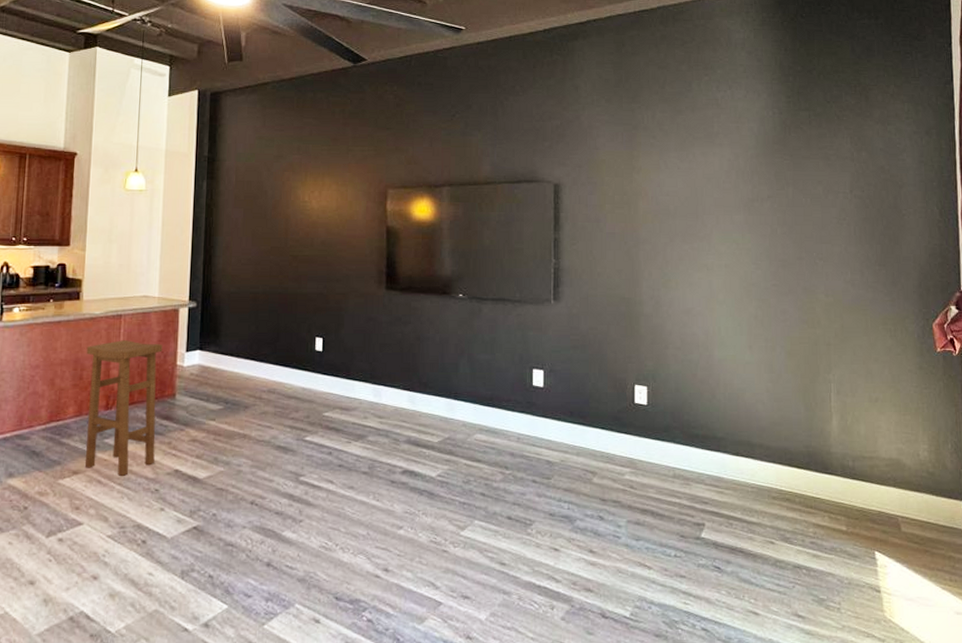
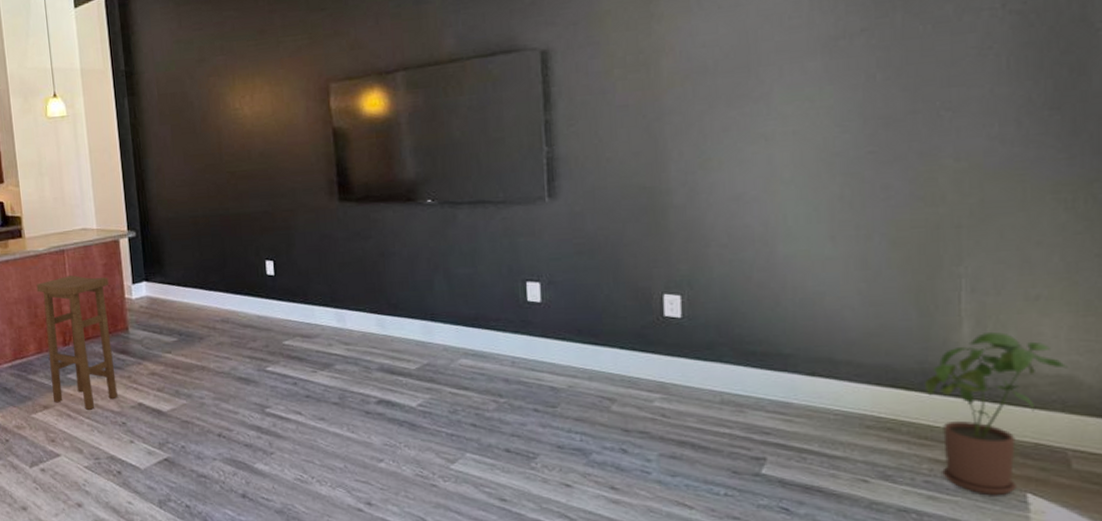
house plant: none [810,425,896,554] -> present [925,332,1068,496]

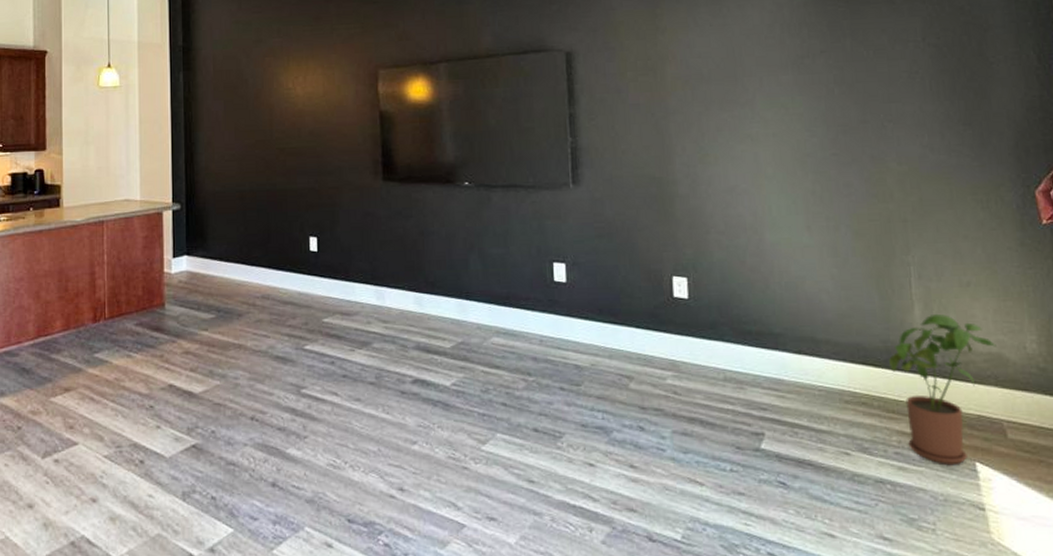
bar stool: present [36,275,118,410] -> none [70,248,148,392]

